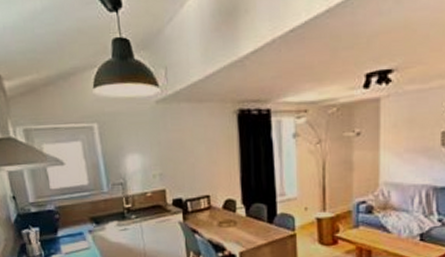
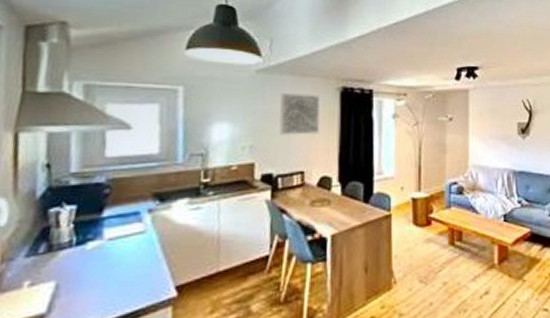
wall art: none [180,119,221,162] -> present [279,93,320,135]

